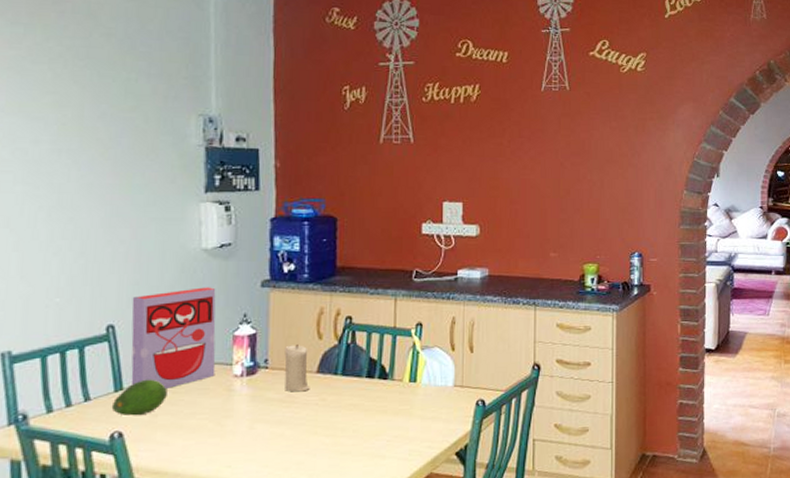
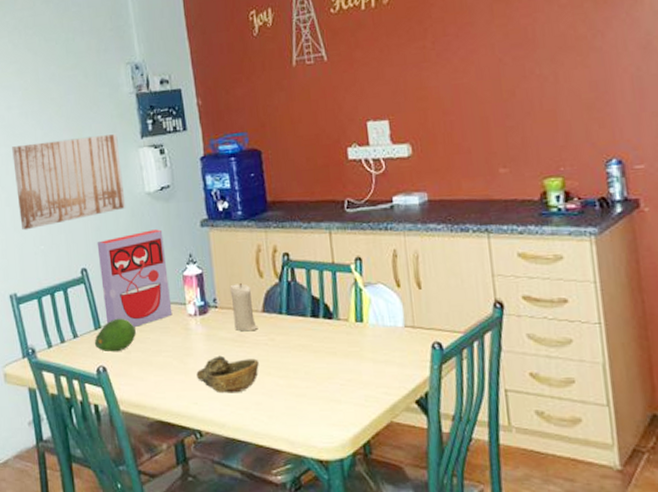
wall art: none [31,184,176,280] -> present [12,134,126,231]
decorative bowl: none [234,416,306,455] -> present [196,355,259,393]

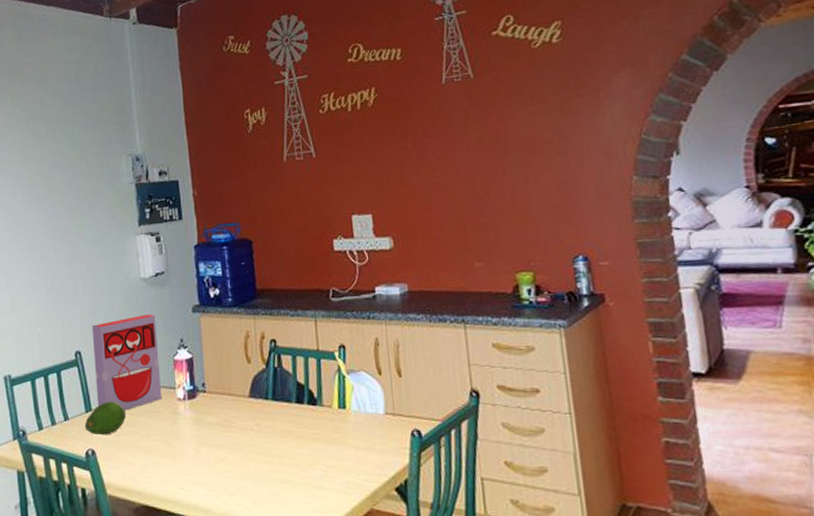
wall art: present [12,134,126,231] -> none [15,221,122,313]
decorative bowl: present [196,355,259,393] -> none [183,440,245,479]
candle: present [230,284,258,332] -> none [218,369,245,417]

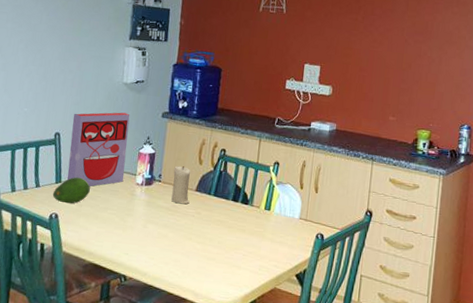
candle: none [218,369,245,417] -> present [171,166,191,204]

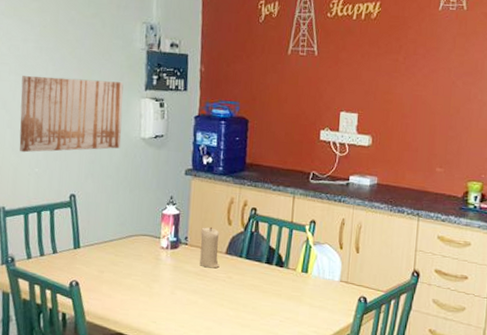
wall art: none [11,24,110,94] -> present [19,76,124,153]
fruit: present [52,177,90,204] -> none [71,241,111,271]
cereal box: present [67,112,130,187] -> none [85,170,150,251]

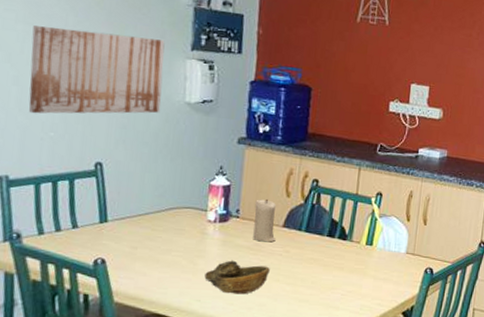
decorative bowl: none [159,285,215,318] -> present [204,260,270,295]

